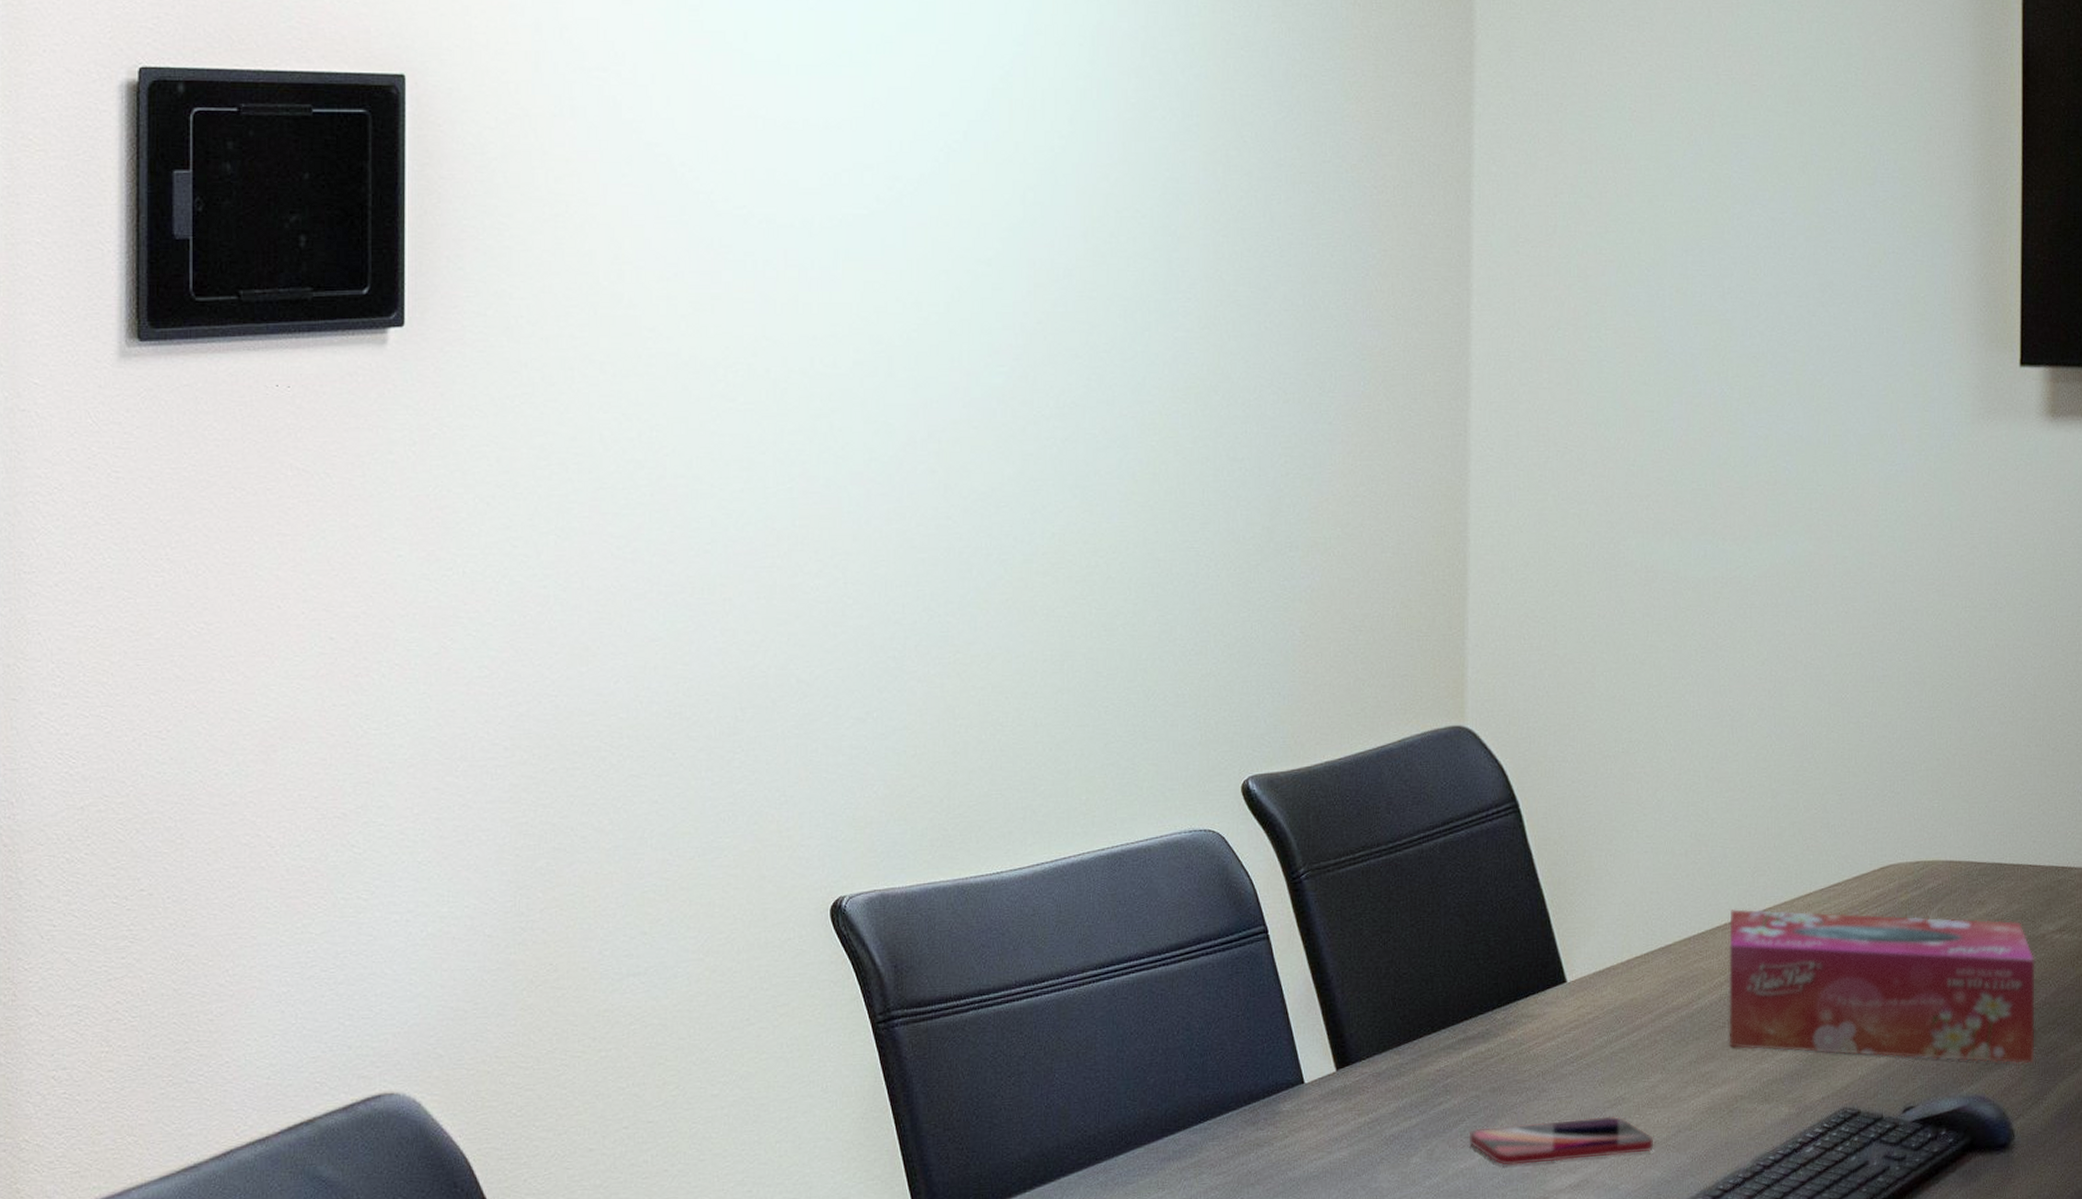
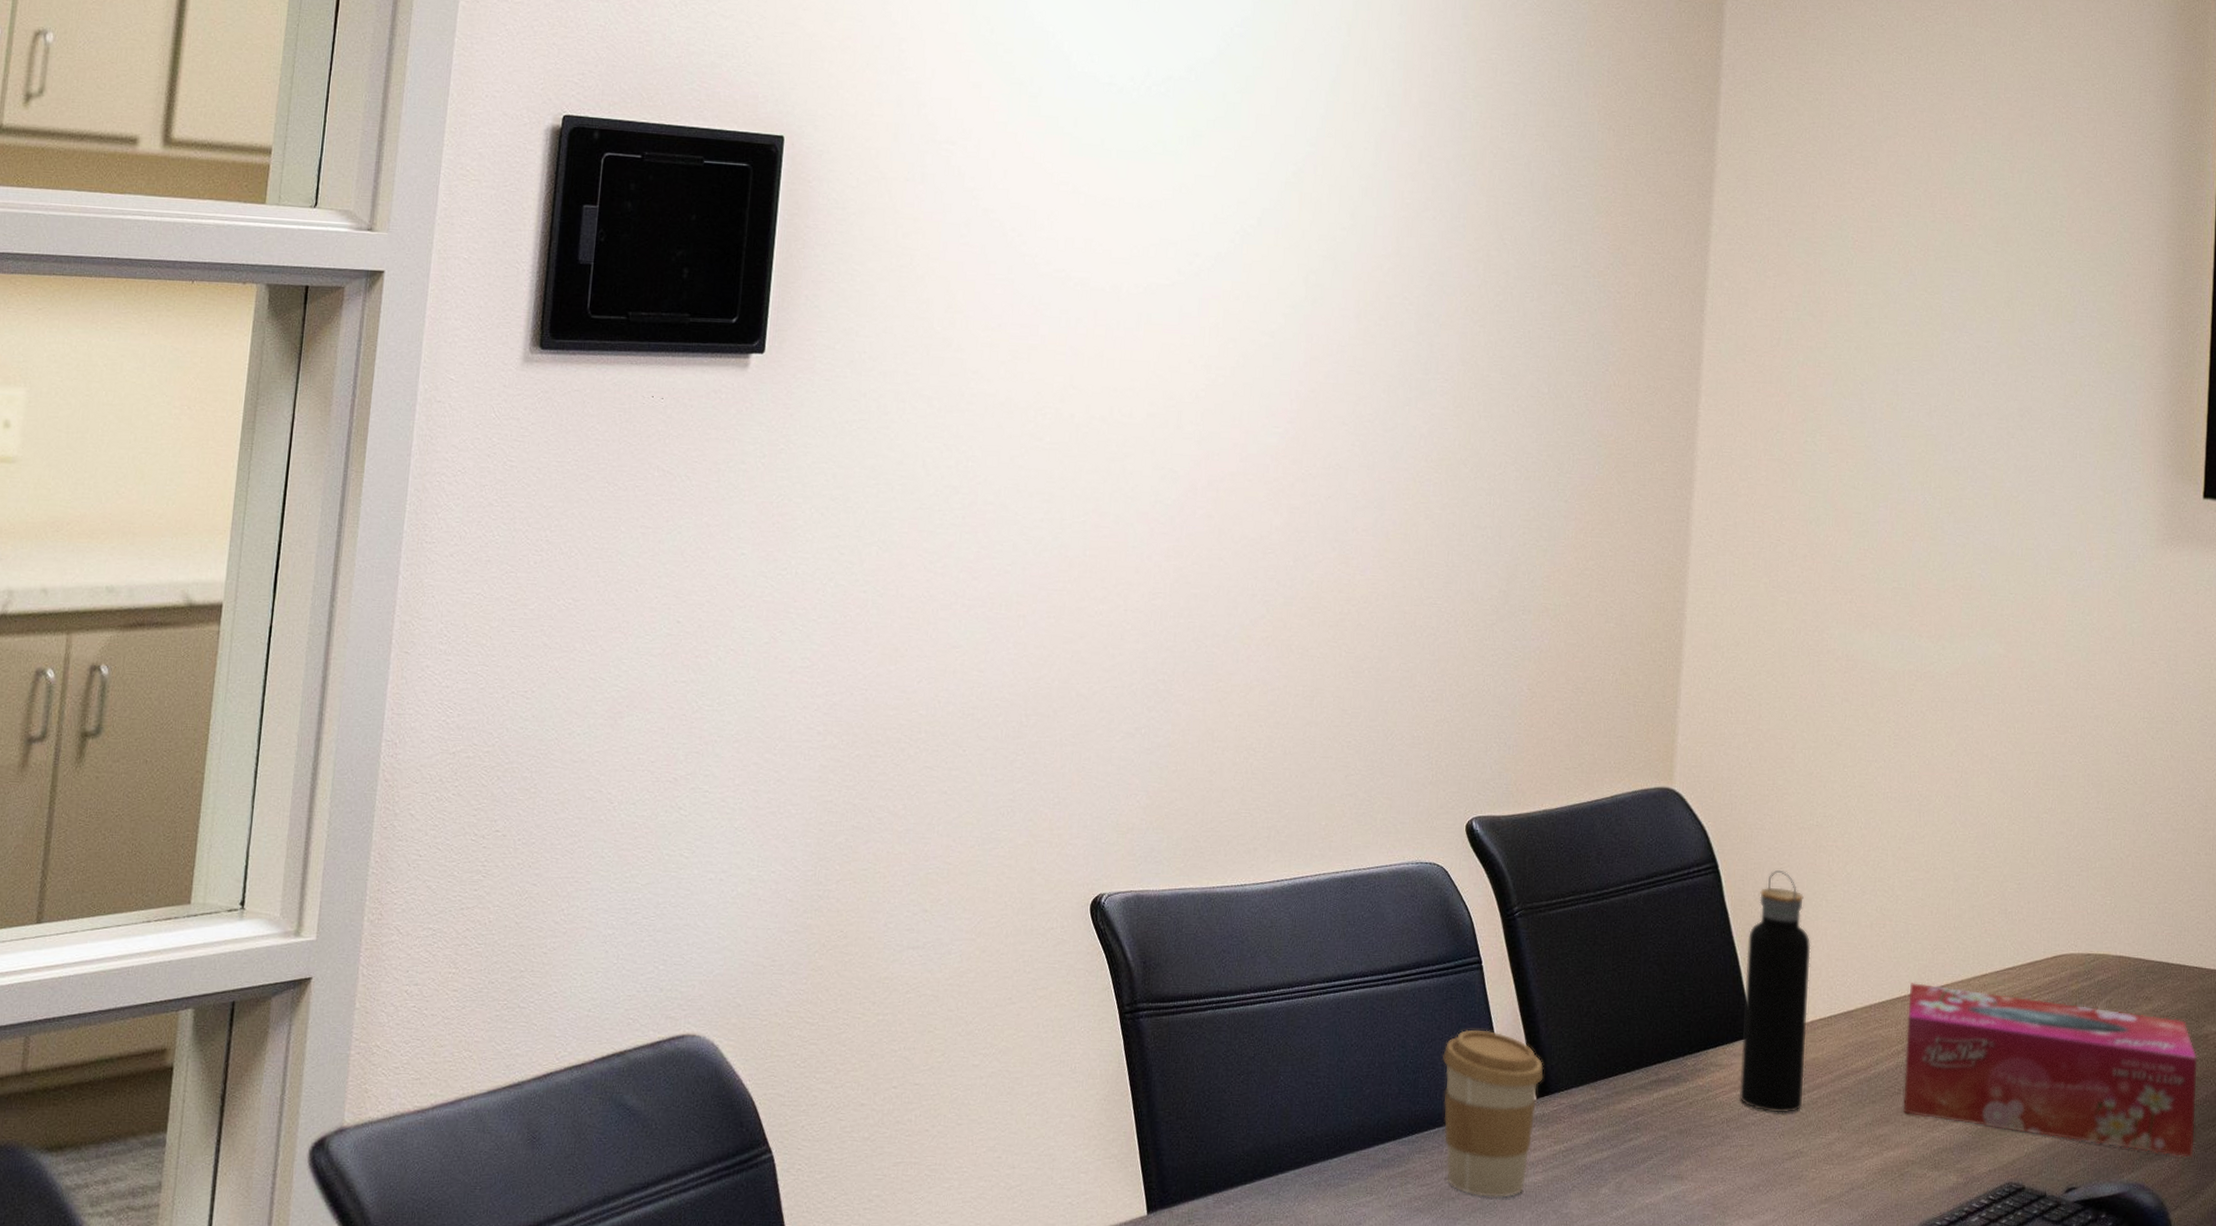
coffee cup: none [1230,1003,1343,1180] -> present [1441,1029,1544,1198]
smartphone: present [1470,1116,1653,1166] -> none [1656,1167,1827,1206]
water bottle: none [1555,804,1623,1060] -> present [1740,870,1811,1113]

